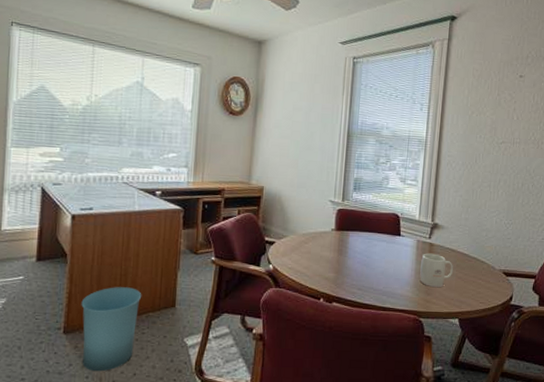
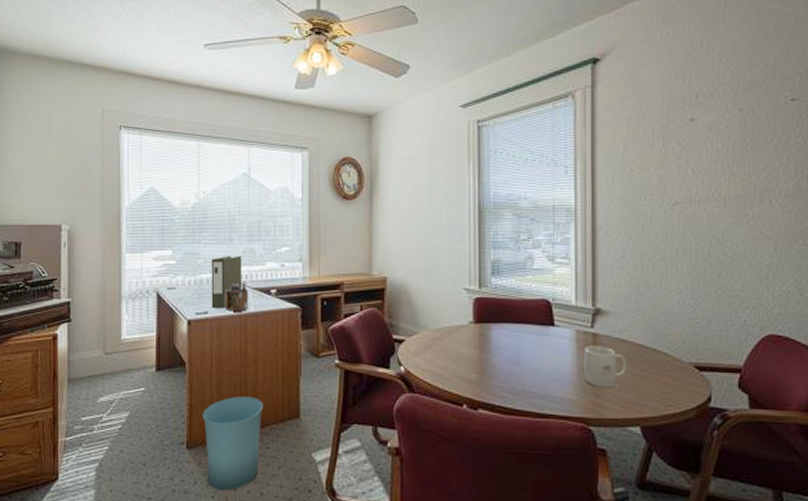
binder: none [96,157,130,206] -> present [211,255,242,309]
desk organizer: none [110,182,135,210] -> present [225,282,249,312]

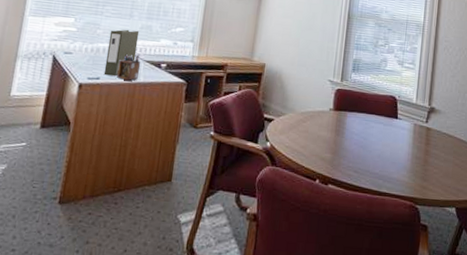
waste bin: present [202,396,264,491] -> none [74,157,140,246]
mug: present [584,346,628,388] -> none [416,137,451,174]

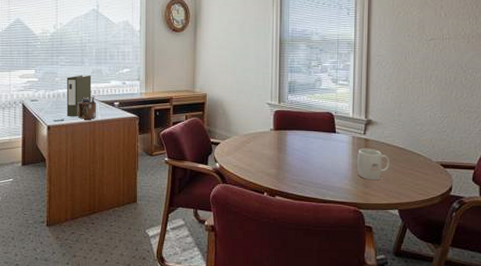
mug: none [416,137,451,174] -> present [357,148,390,181]

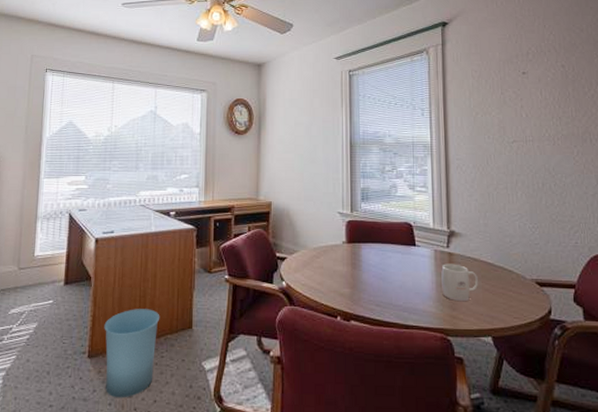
waste bin: none [59,186,108,259] -> present [104,309,160,398]
binder: present [66,75,92,117] -> none [117,181,146,229]
desk organizer: present [78,96,97,119] -> none [129,205,151,231]

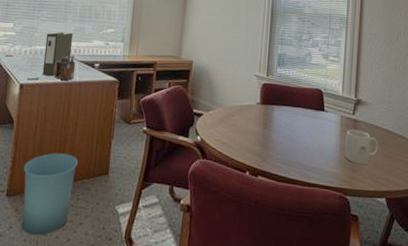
binder: none [117,181,146,229] -> present [42,32,73,77]
desk organizer: none [129,205,151,231] -> present [54,54,76,80]

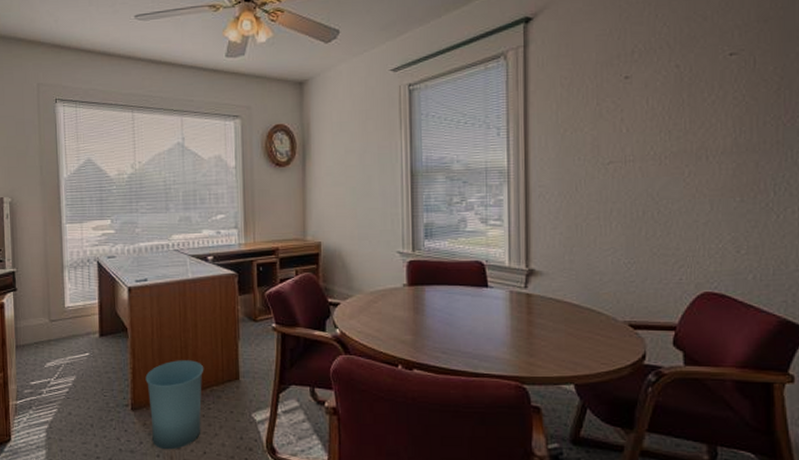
binder: present [42,32,73,77] -> none [149,223,180,276]
desk organizer: present [54,54,76,80] -> none [163,249,187,278]
mug: present [344,129,379,165] -> none [517,306,562,348]

